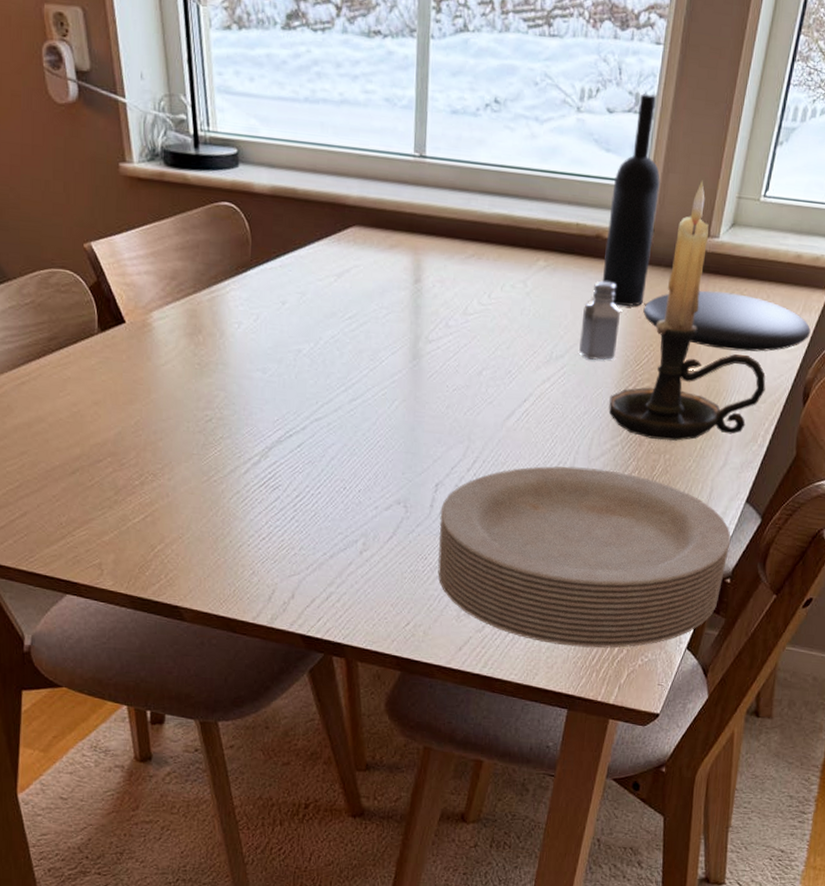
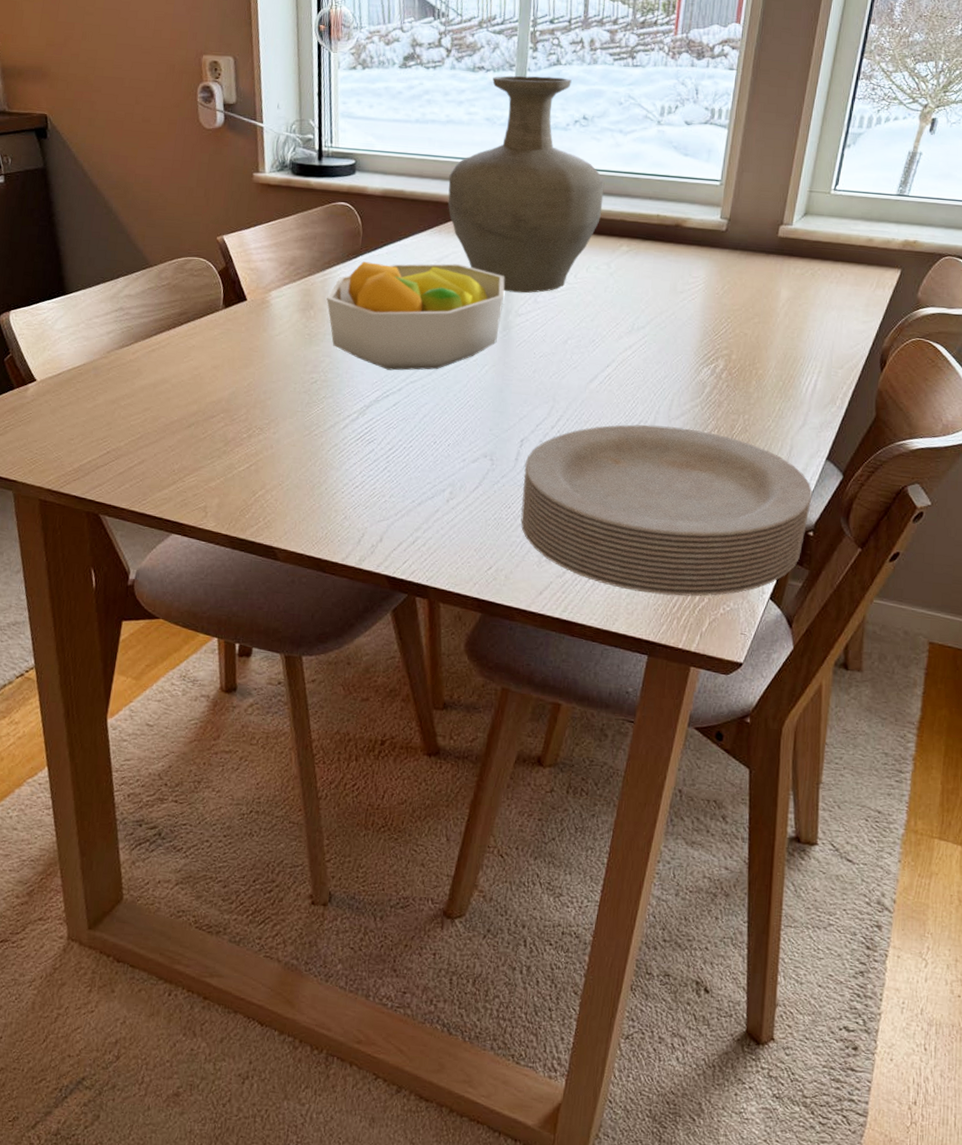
fruit bowl: none [216,276,413,407] -> present [326,261,505,371]
vase: none [346,43,520,316] -> present [448,75,605,294]
saltshaker: present [579,280,621,361] -> none [660,262,700,331]
wine bottle: present [602,93,660,307] -> none [681,109,735,284]
candle holder: present [608,180,766,441] -> none [688,177,842,403]
plate: present [643,290,810,352] -> none [721,270,885,323]

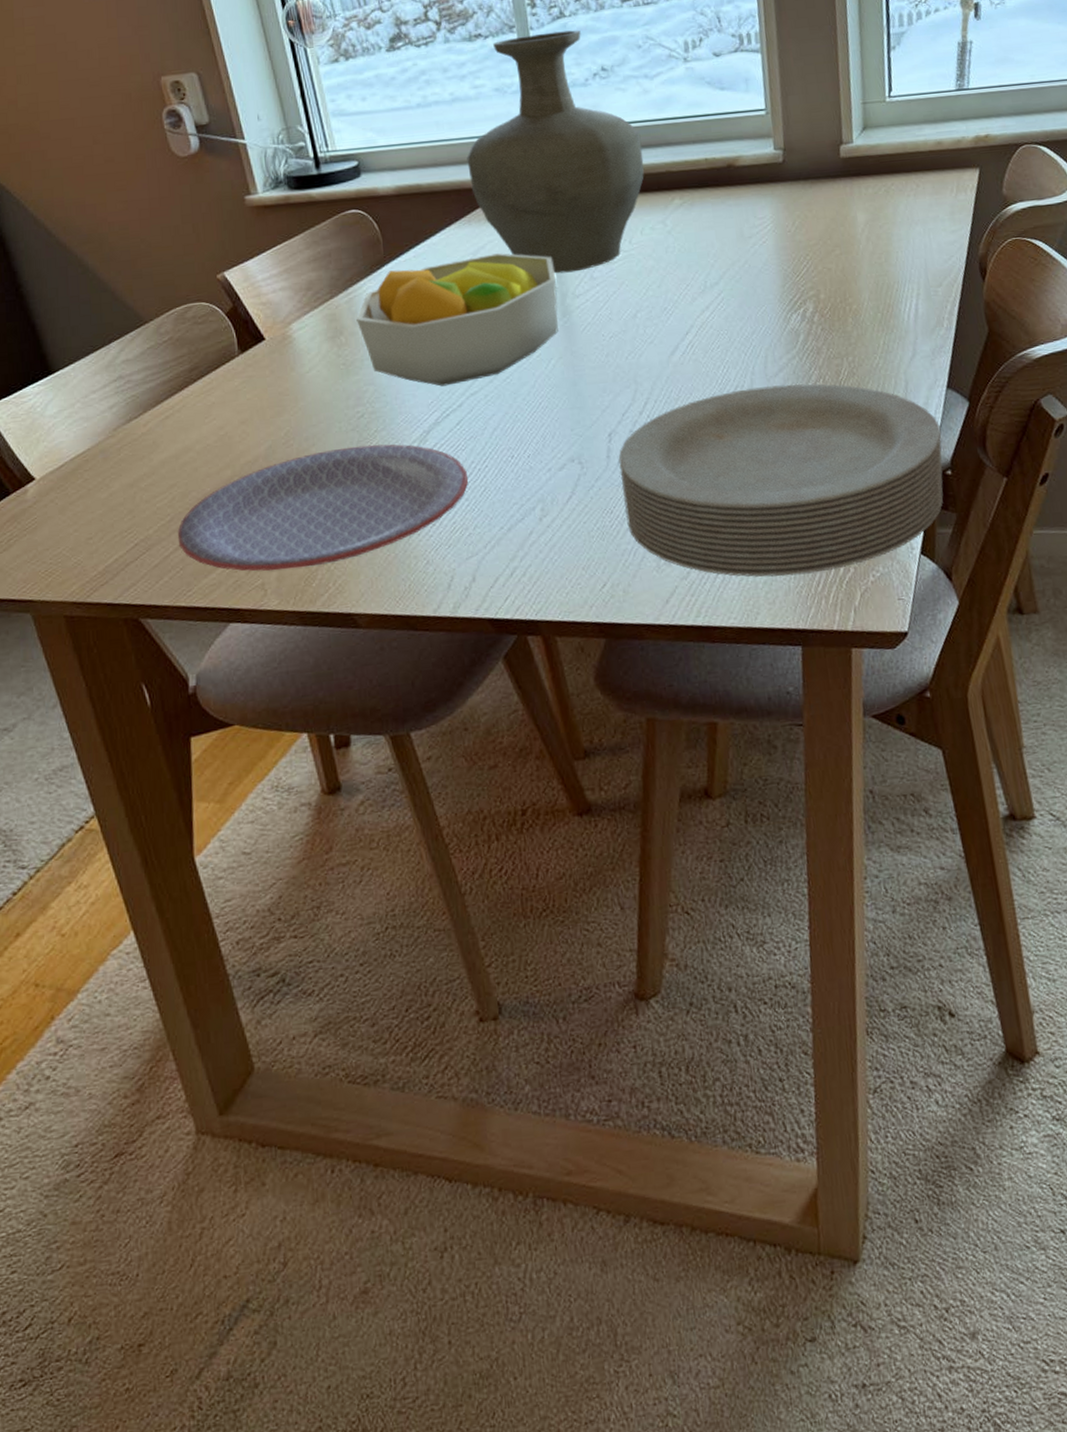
plate: none [143,405,394,502] -> present [177,444,469,571]

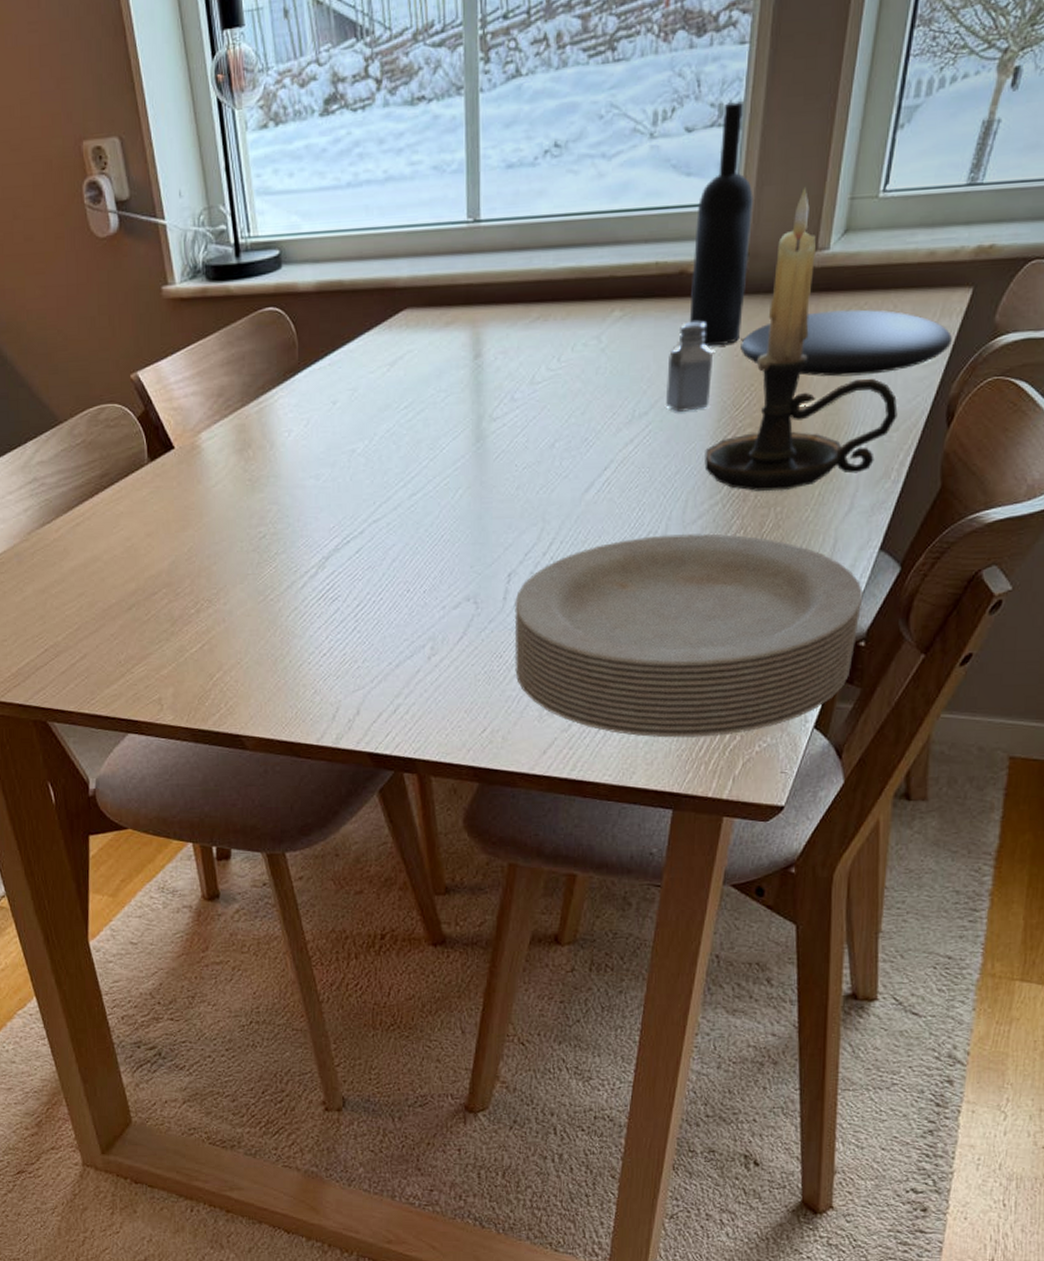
plate: present [177,444,469,571] -> none [83,567,363,687]
fruit bowl: present [356,253,559,387] -> none [265,365,475,511]
vase: present [467,30,645,274] -> none [394,93,587,392]
saltshaker: none [729,204,772,281] -> present [666,321,714,412]
wine bottle: none [734,32,790,225] -> present [689,101,753,347]
candle holder: none [775,95,939,344] -> present [704,186,898,491]
plate: none [791,189,971,245] -> present [740,309,952,377]

